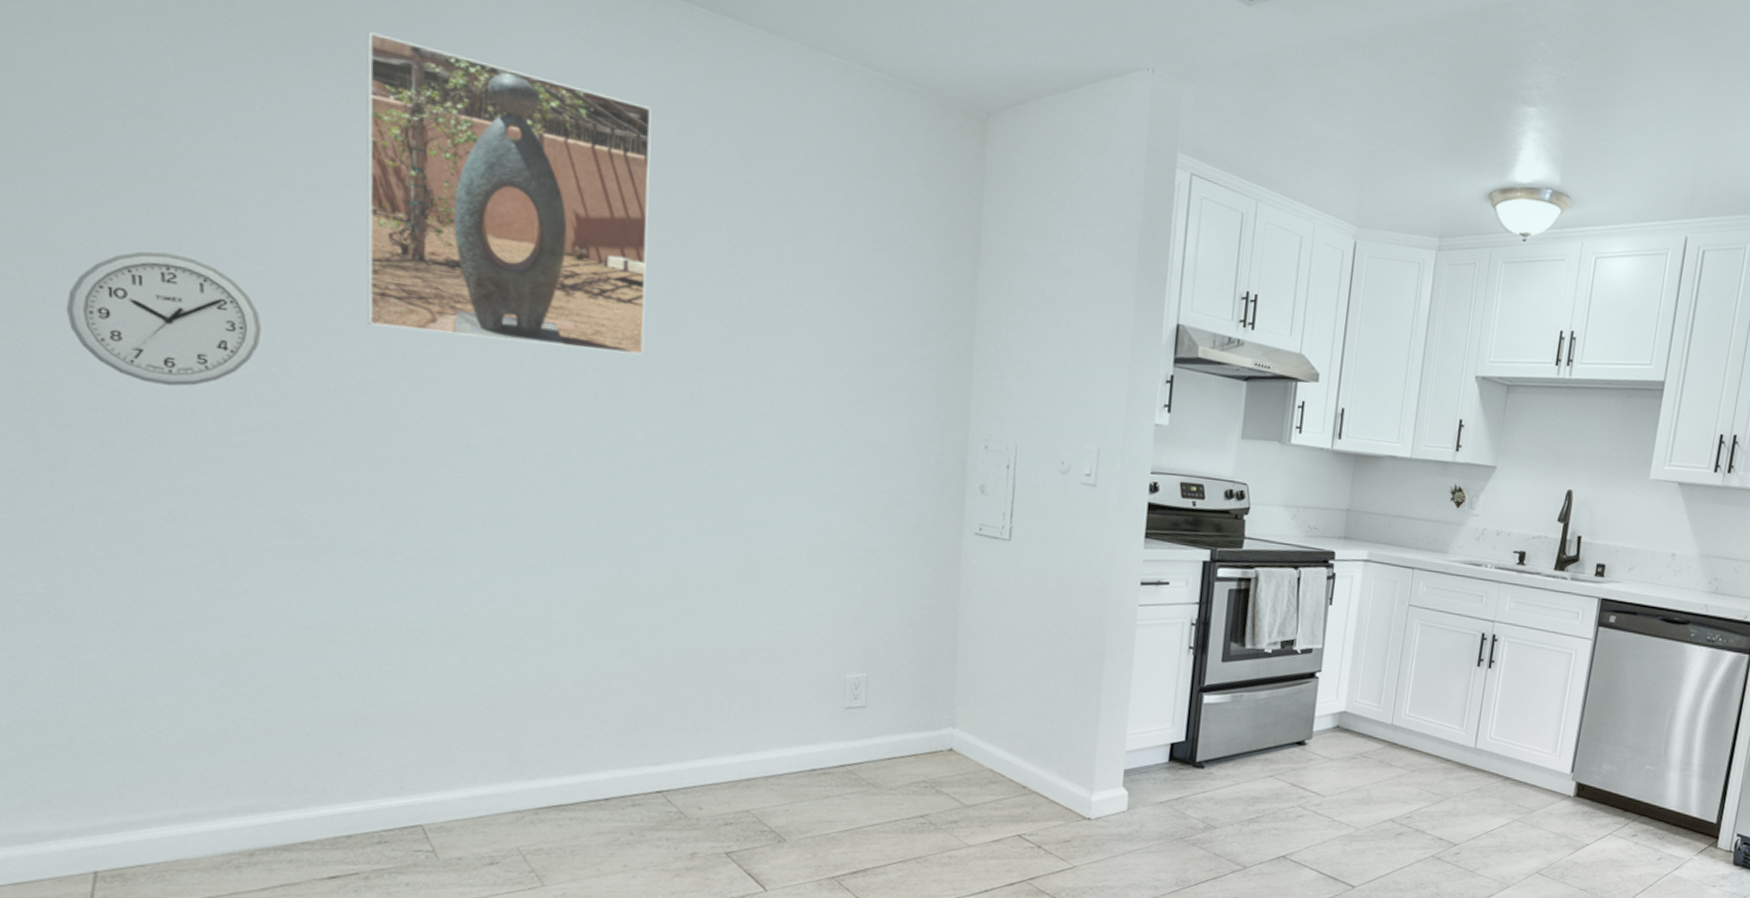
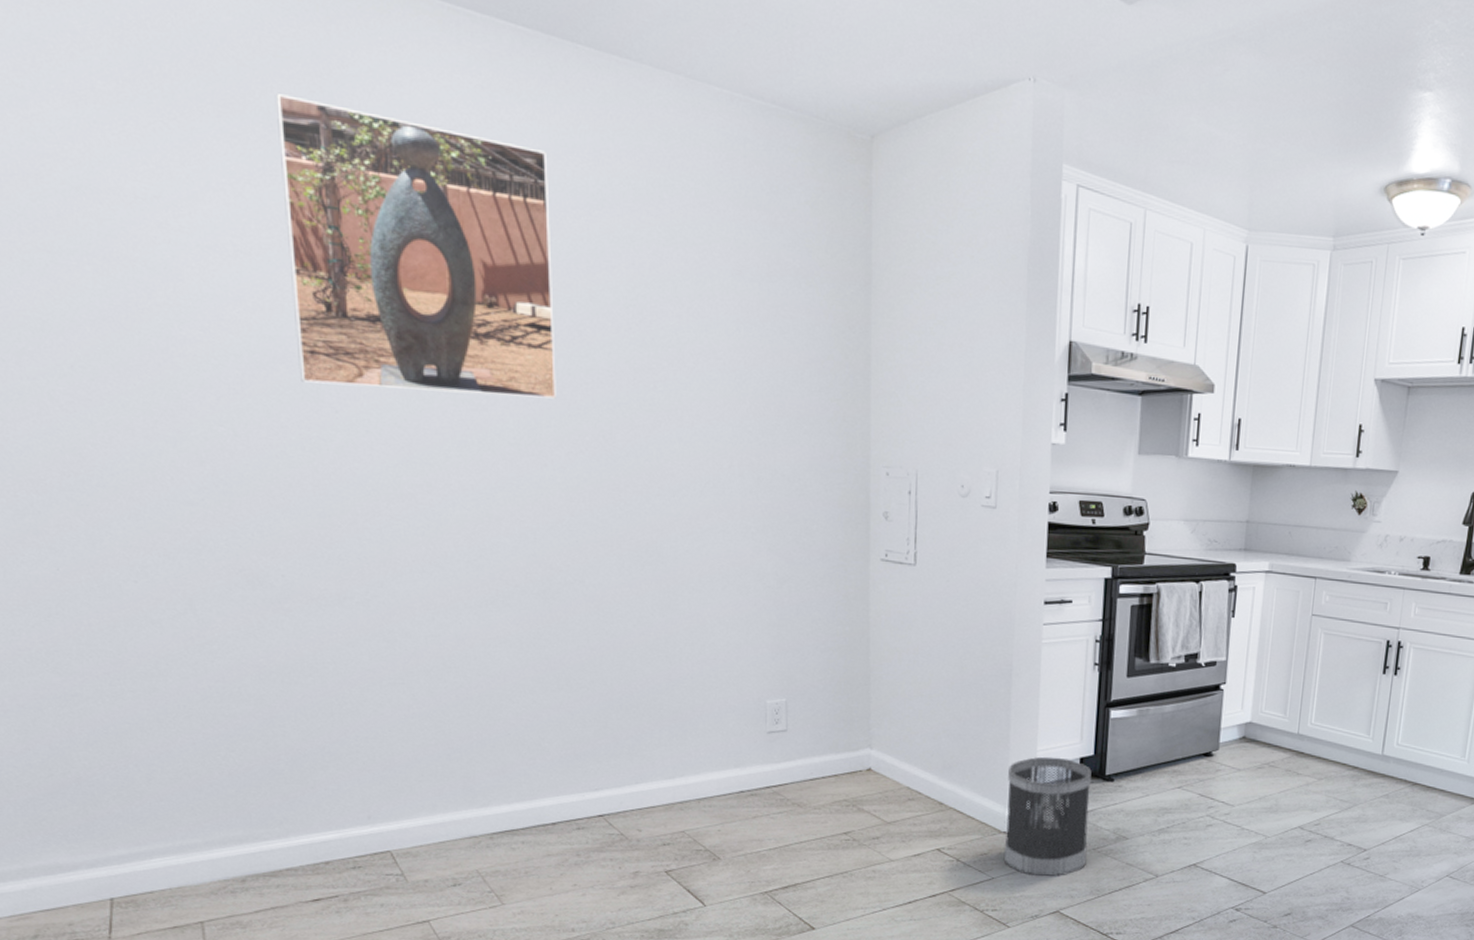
wall clock: present [65,251,262,386] -> none [32,322,207,450]
wastebasket: none [1087,741,1182,867] -> present [1003,756,1092,877]

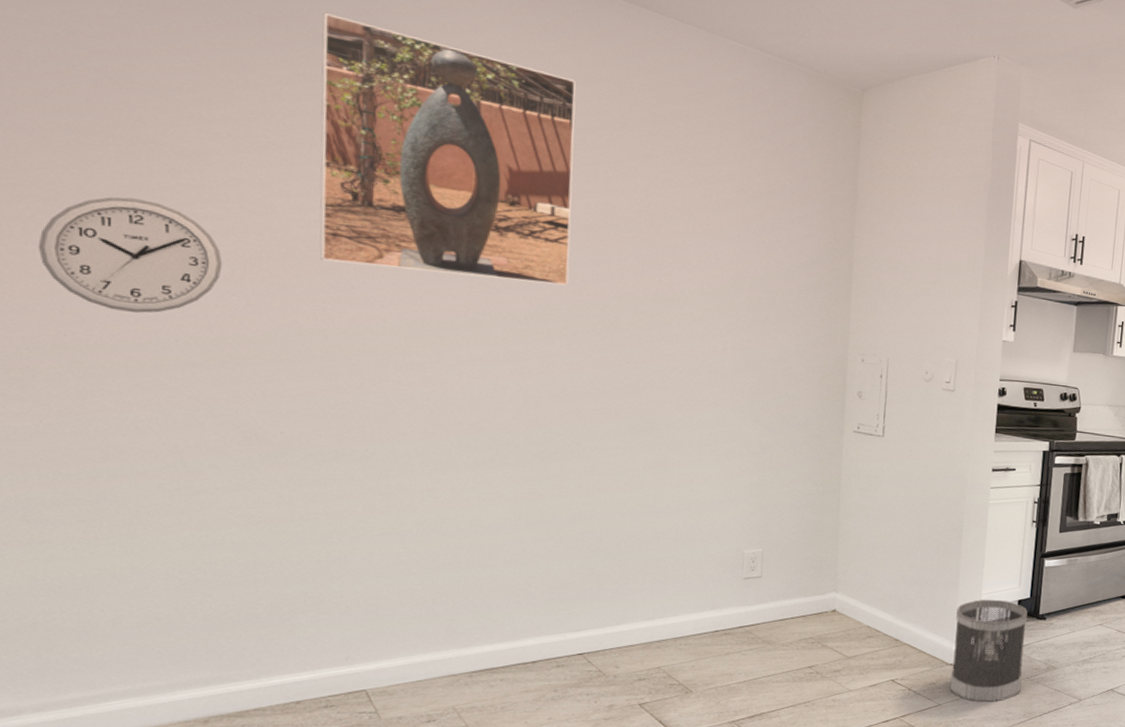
wall clock: none [32,322,207,450] -> present [37,196,223,313]

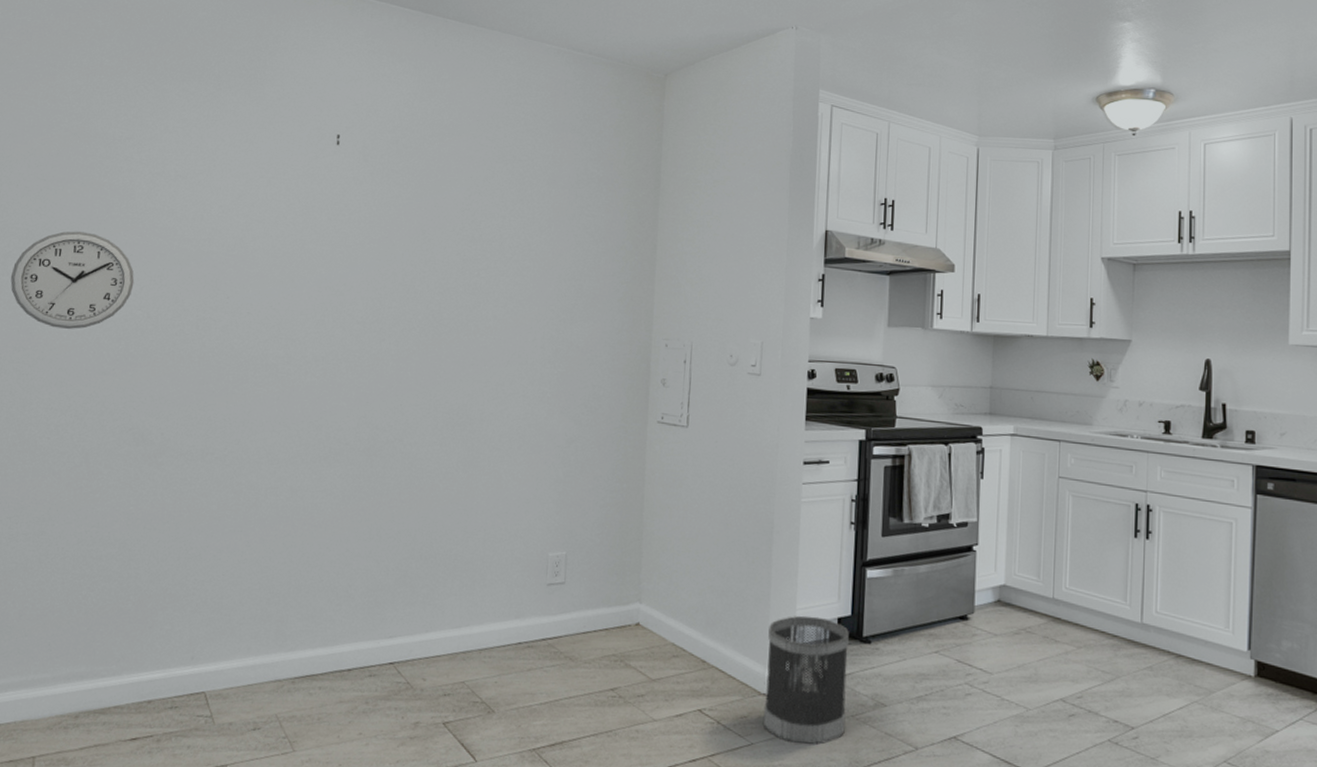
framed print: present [319,13,576,286] -> none [205,63,415,285]

